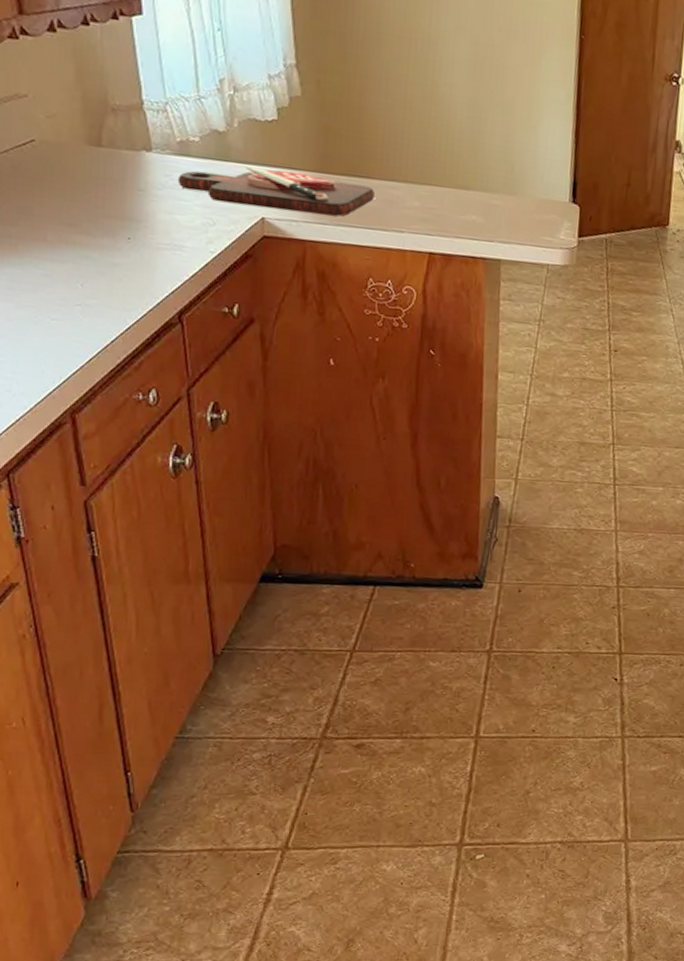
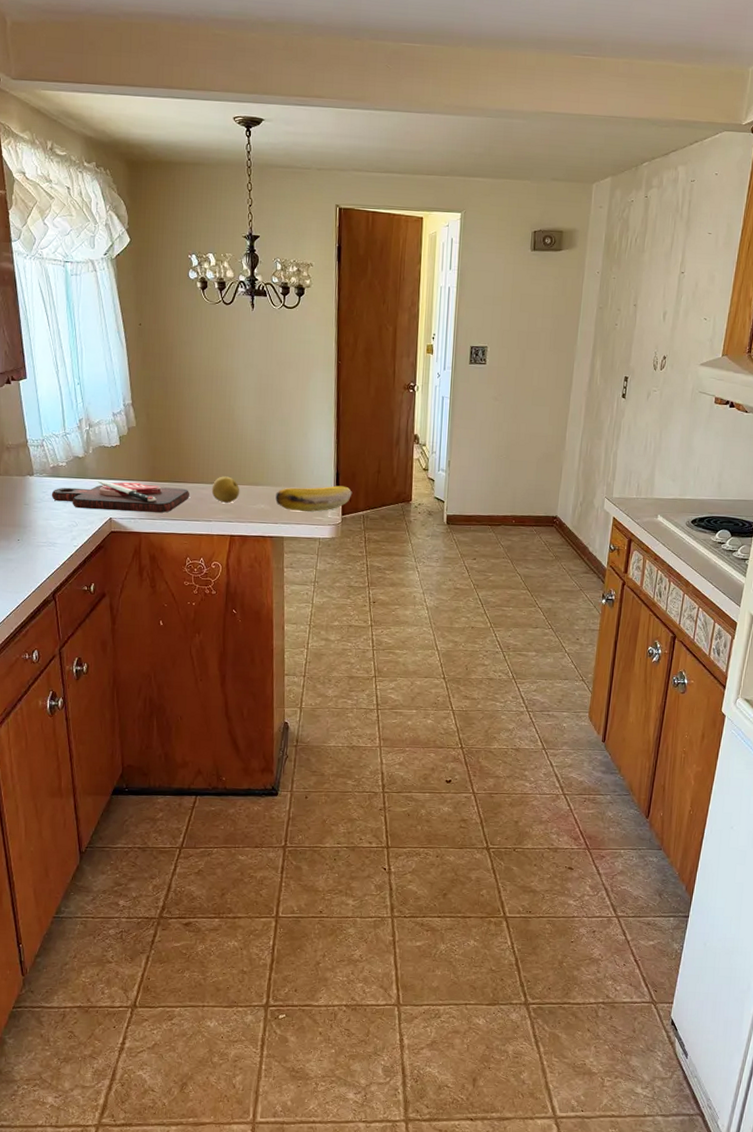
fruit: none [405,173,444,210] -> present [211,476,240,503]
banana: none [491,195,593,230] -> present [275,485,353,512]

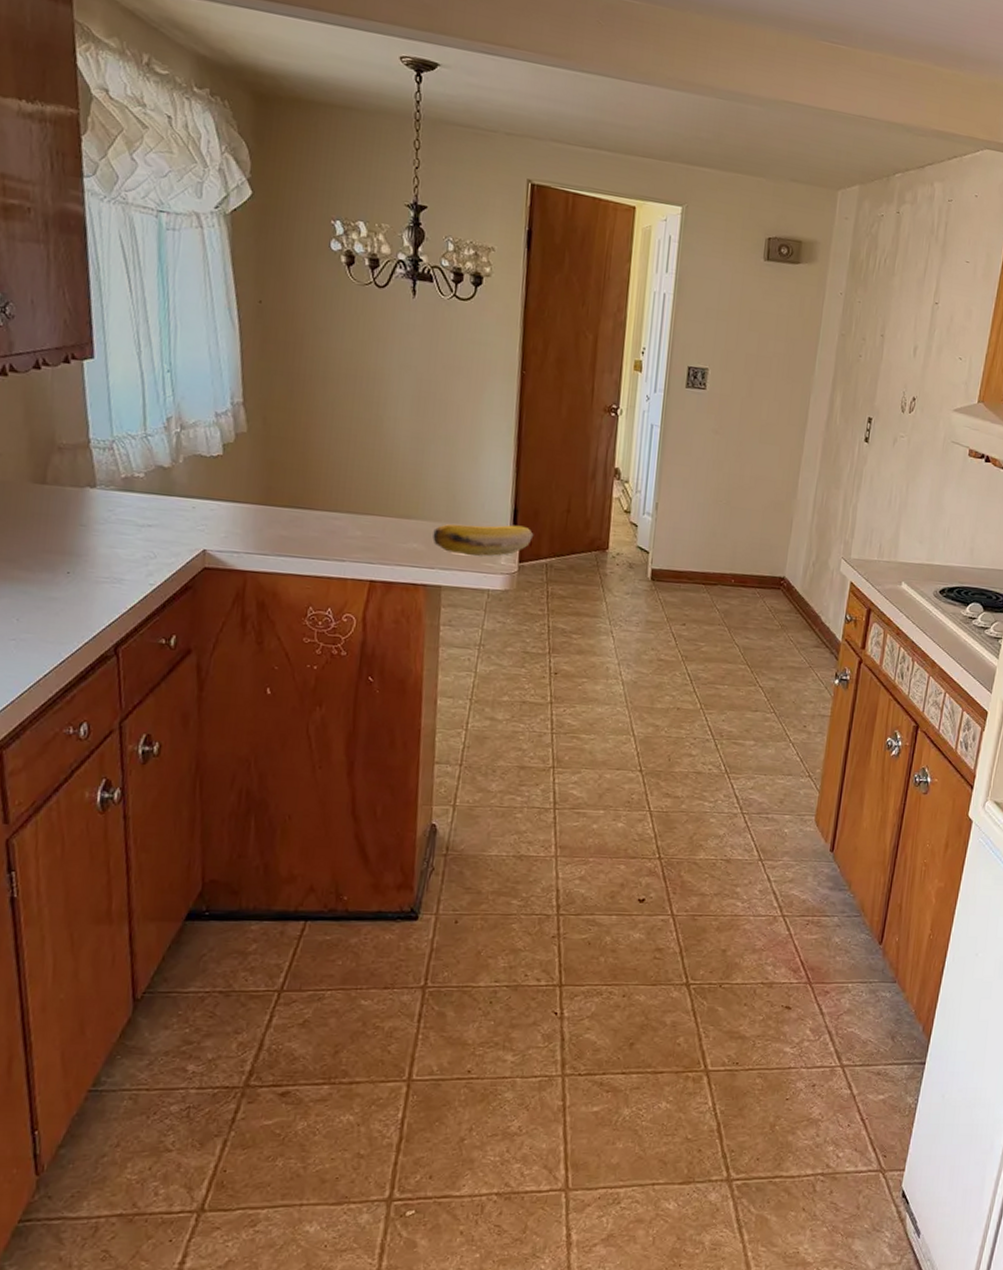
cutting board: present [51,481,189,513] -> none [120,500,317,547]
fruit: present [211,476,240,503] -> none [347,504,386,539]

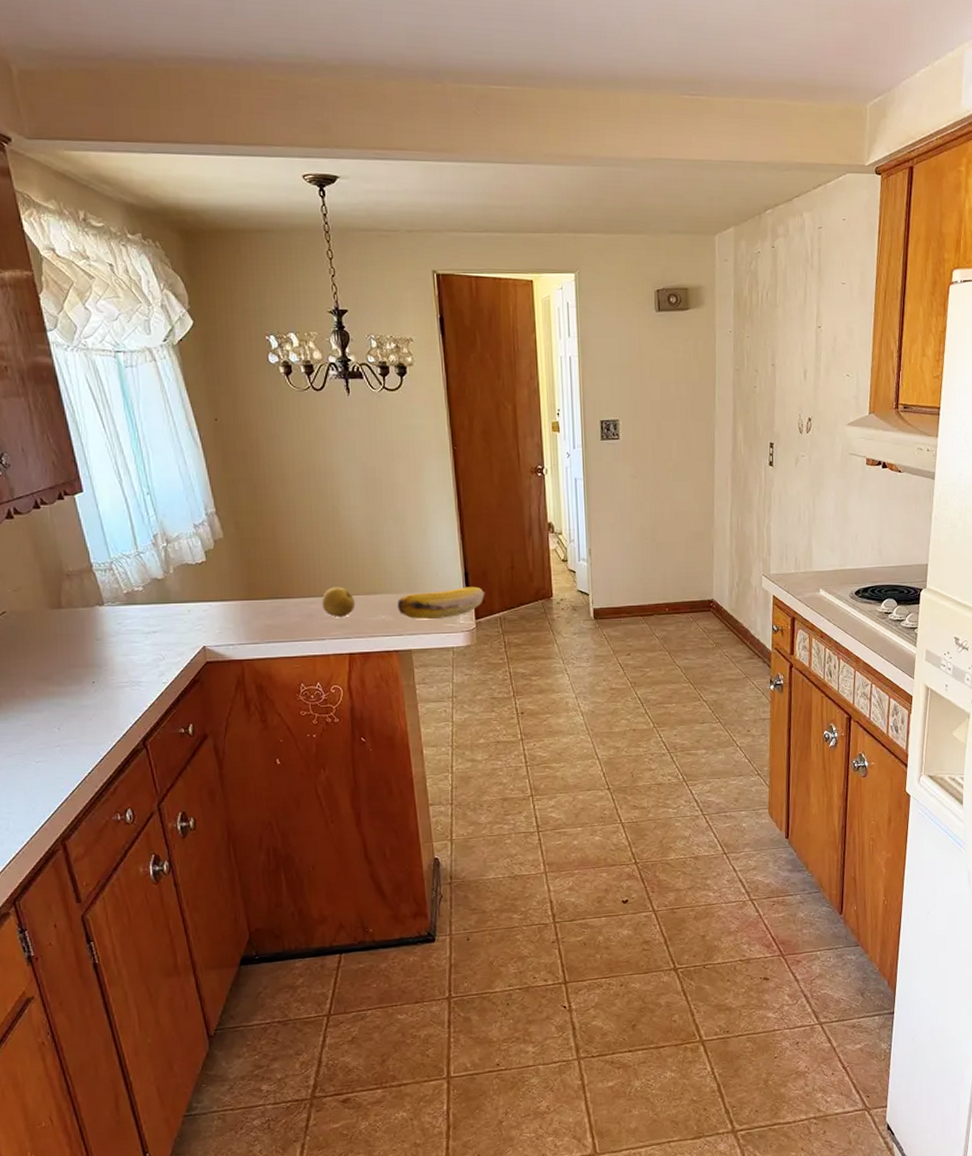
fruit: none [347,504,386,539] -> present [321,587,356,617]

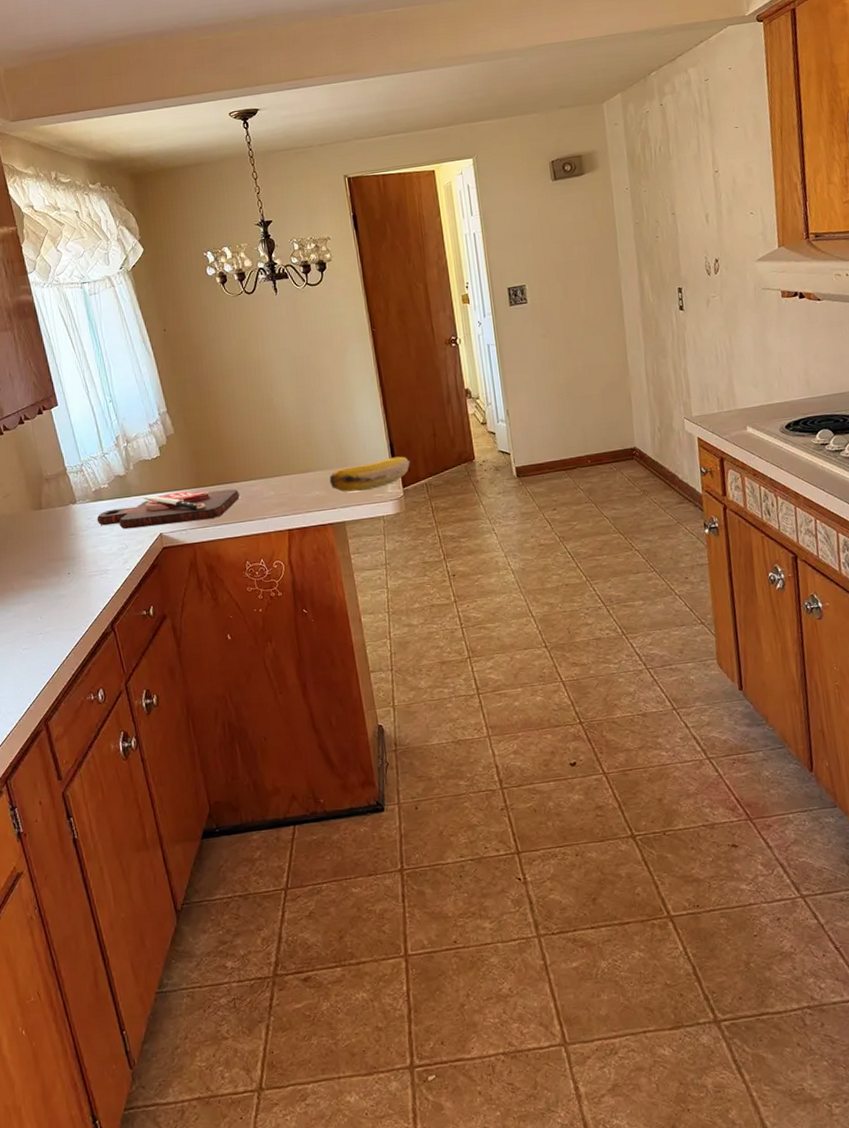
cutting board: none [128,602,296,639] -> present [96,489,239,530]
fruit: present [321,587,356,617] -> none [261,468,292,497]

